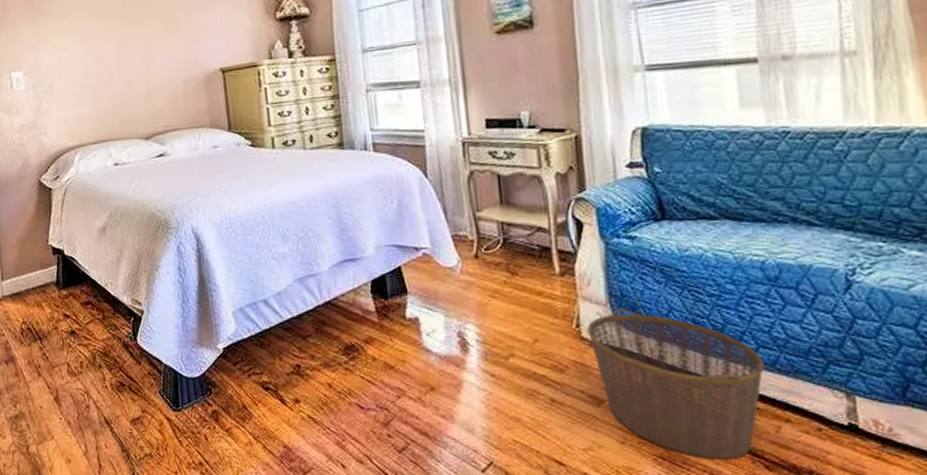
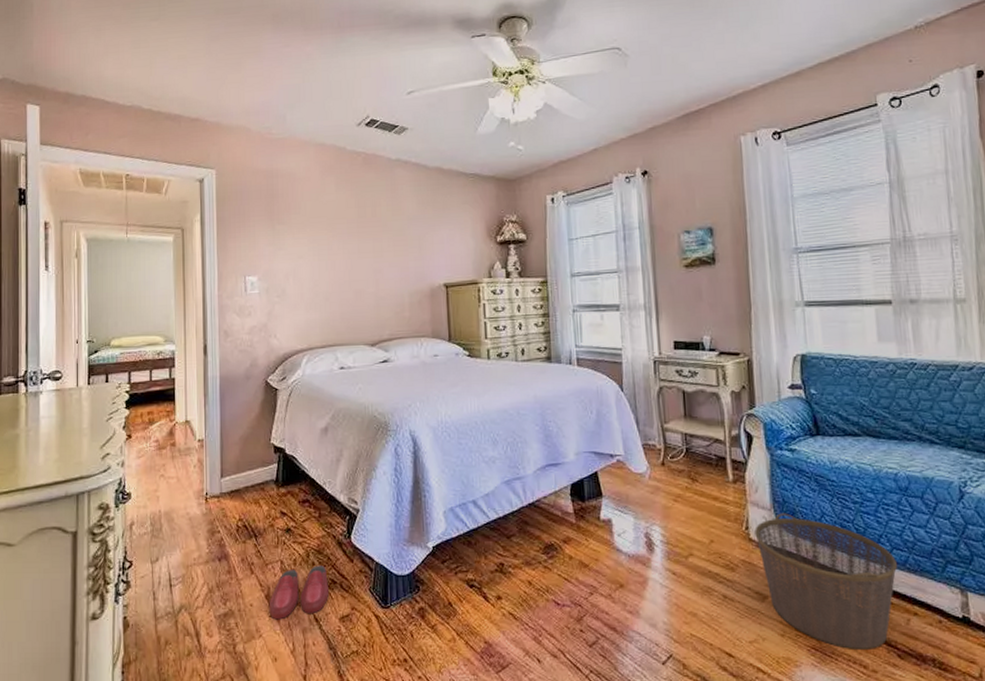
slippers: none [58,368,118,422] -> present [269,565,329,620]

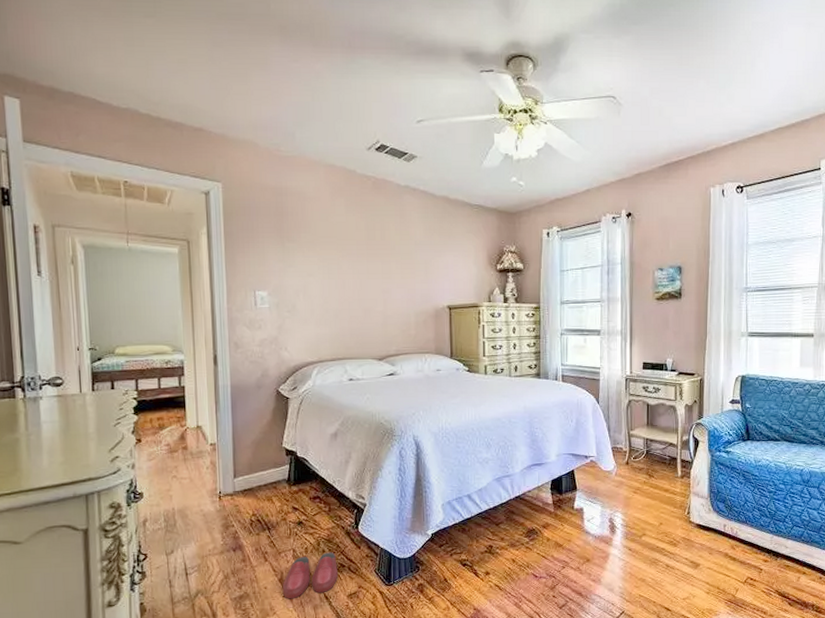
basket: present [754,513,898,649] -> none [694,501,796,601]

